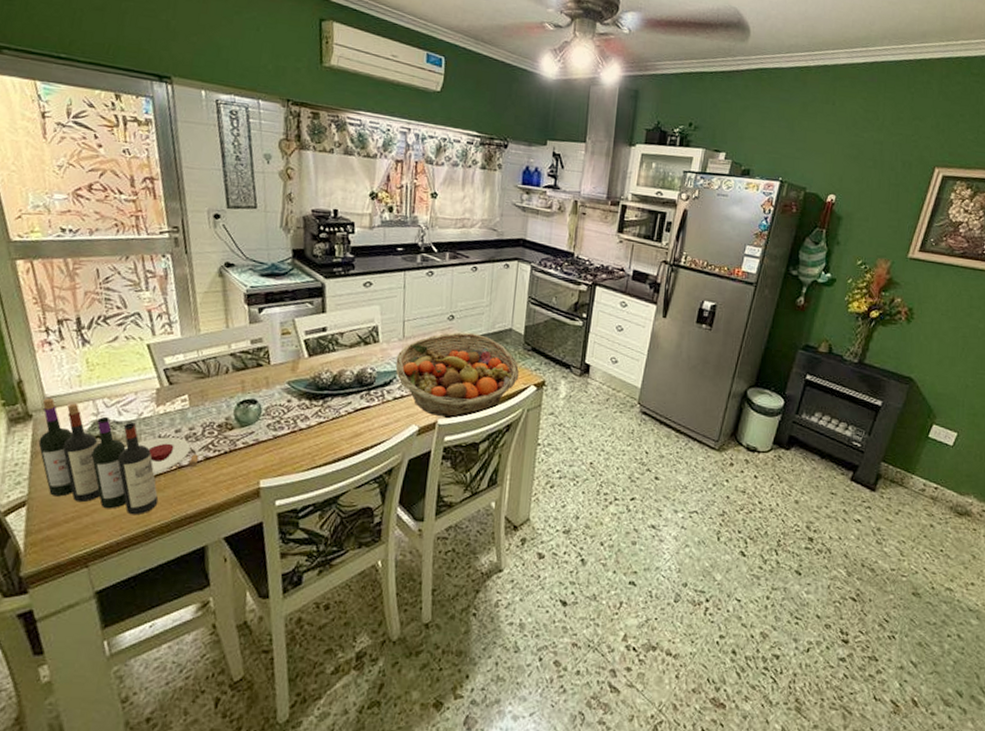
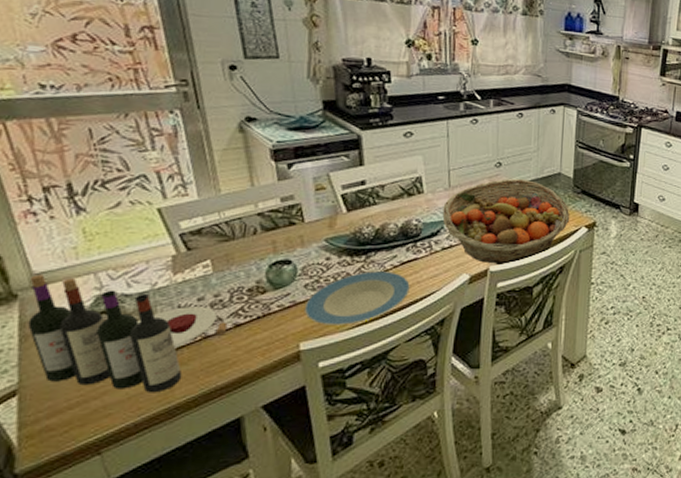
plate: none [265,416,362,467] -> present [304,271,410,325]

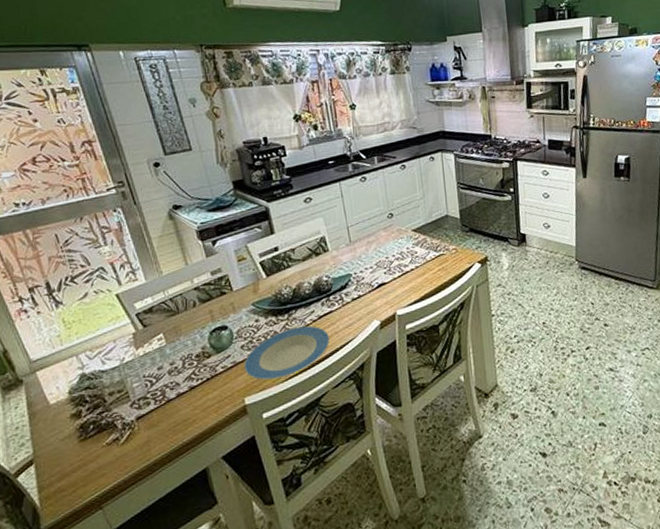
wine bottle: present [27,275,228,393] -> none [29,361,185,454]
fruit basket: present [442,178,570,263] -> none [347,225,463,308]

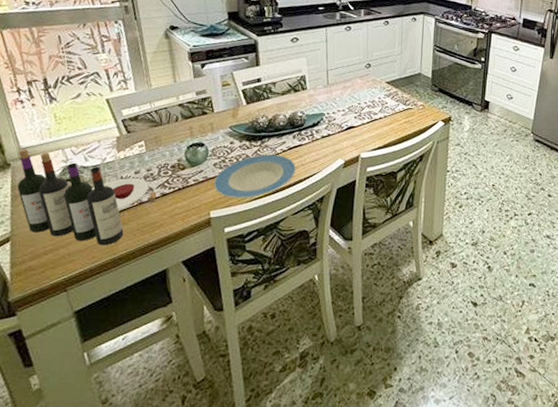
wine bottle: none [29,361,185,454] -> present [17,149,157,246]

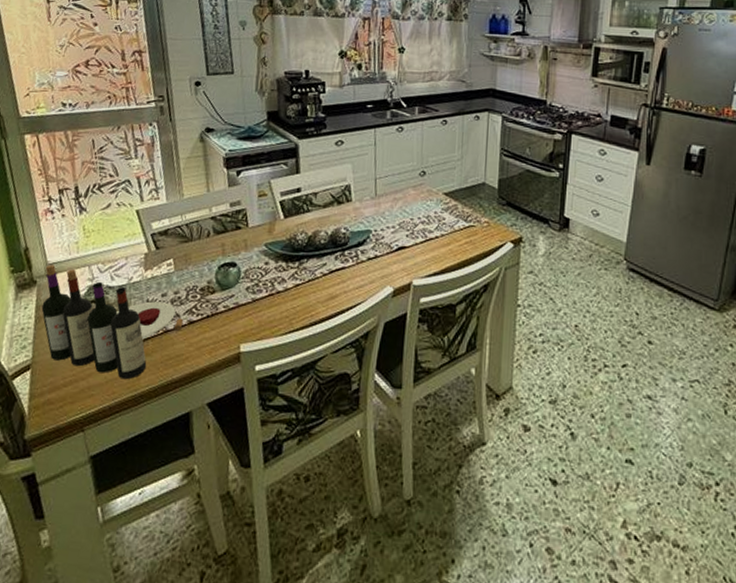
plate: present [213,154,296,198] -> none [245,278,338,331]

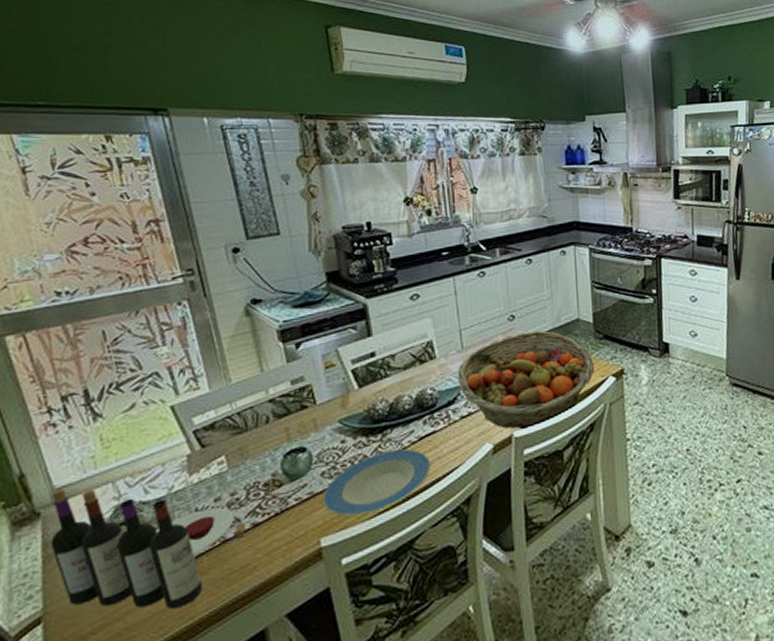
plate: none [245,278,338,331] -> present [322,449,431,516]
fruit basket: none [368,188,495,278] -> present [458,330,595,429]

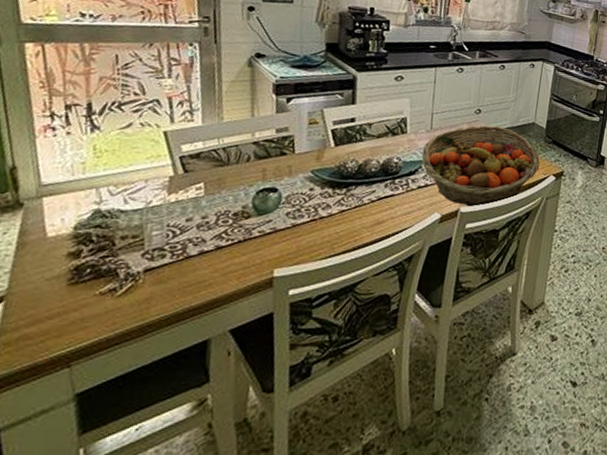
wine bottle: present [50,489,246,610] -> none [26,186,210,309]
plate: present [322,449,431,516] -> none [282,204,385,255]

